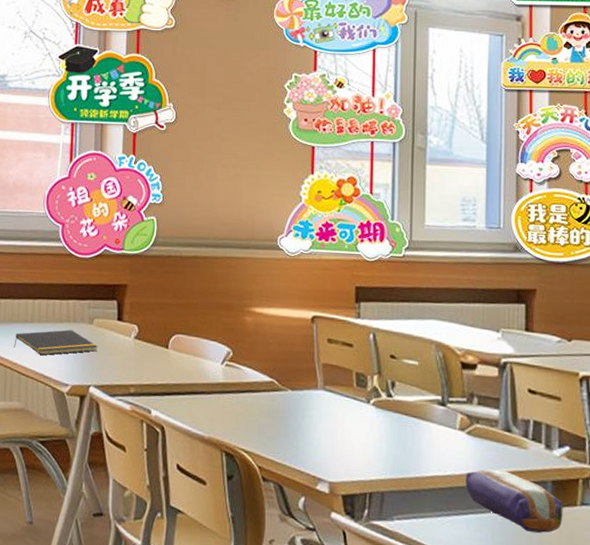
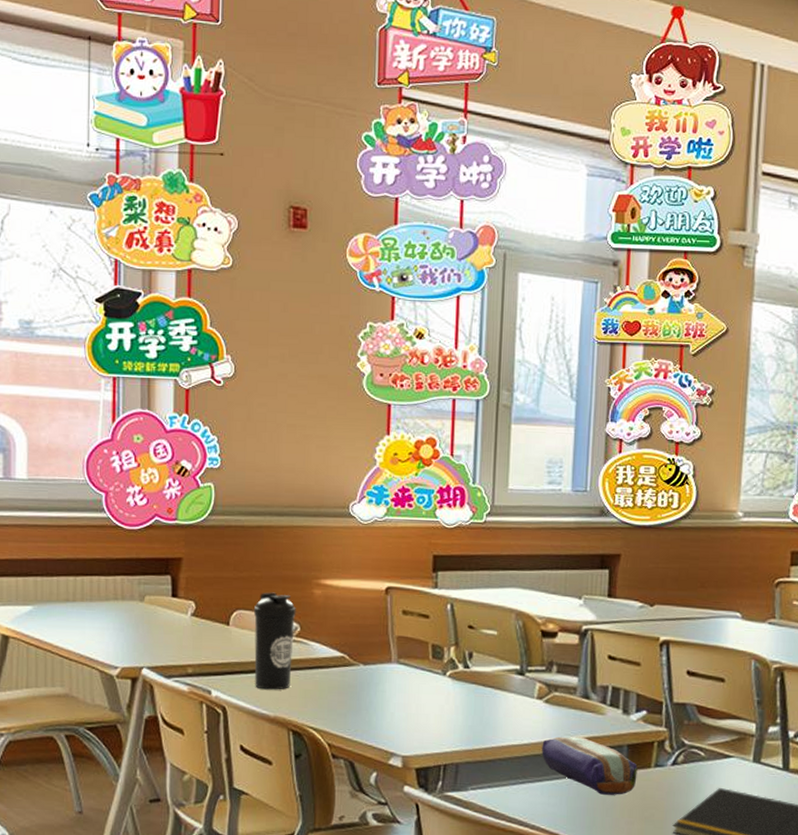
notepad: present [14,329,98,356] -> none [54,608,150,637]
water bottle: none [190,318,229,412] -> present [253,592,296,690]

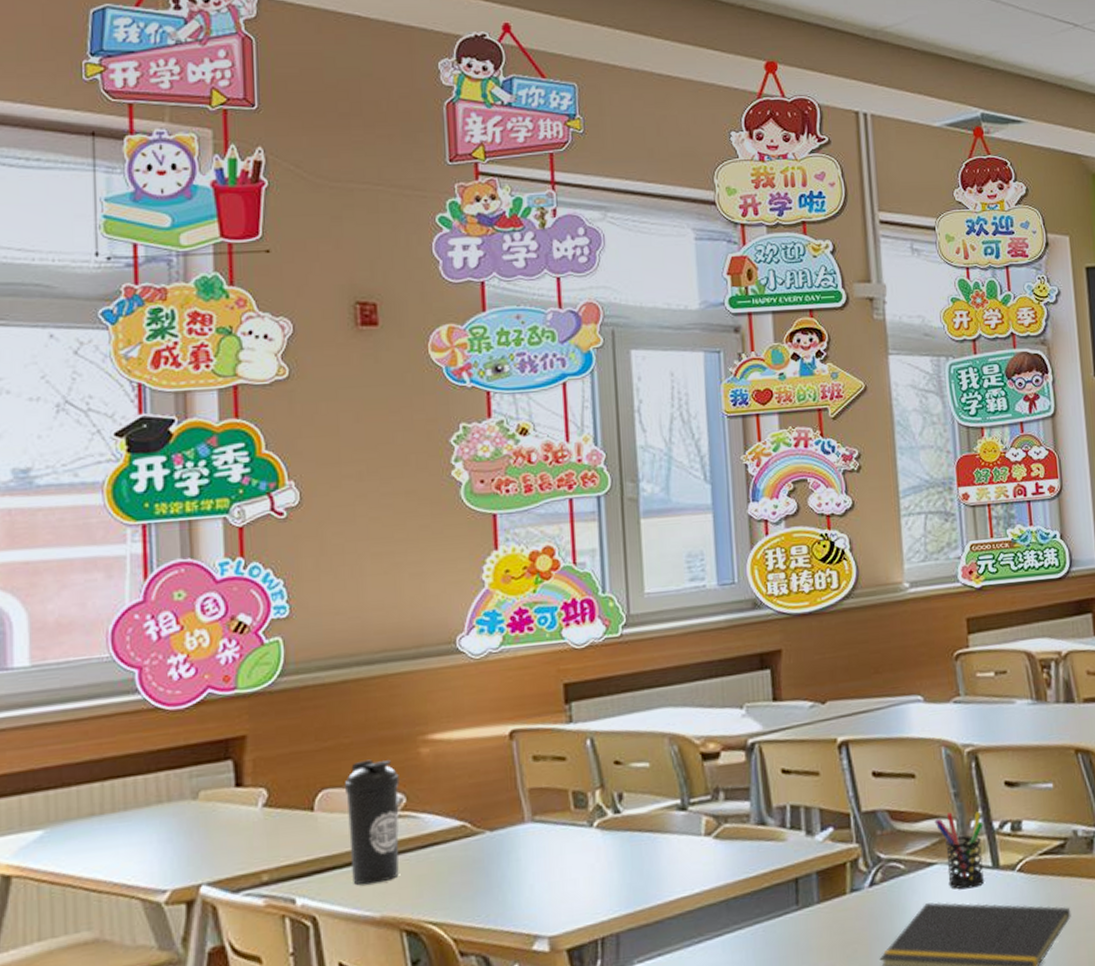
pencil case: present [542,736,638,795] -> none [717,872,832,938]
pen holder: none [736,716,780,783] -> present [934,811,985,889]

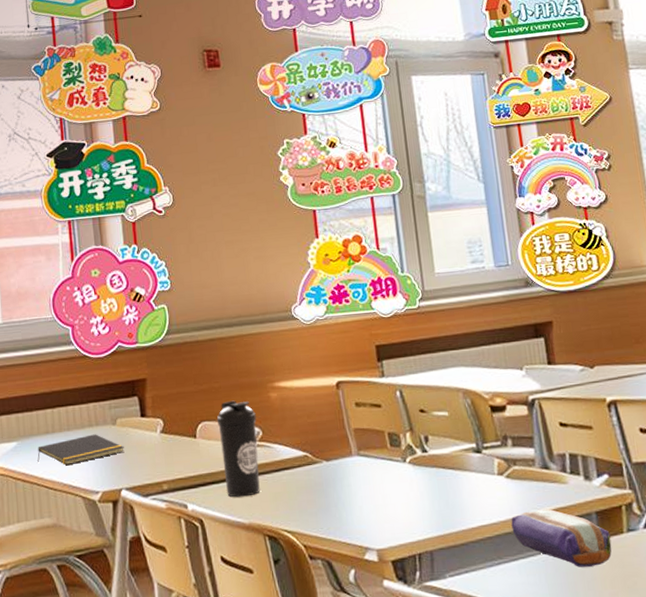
notepad: none [75,813,208,858] -> present [37,434,125,466]
pencil case: none [717,872,832,938] -> present [511,509,612,567]

